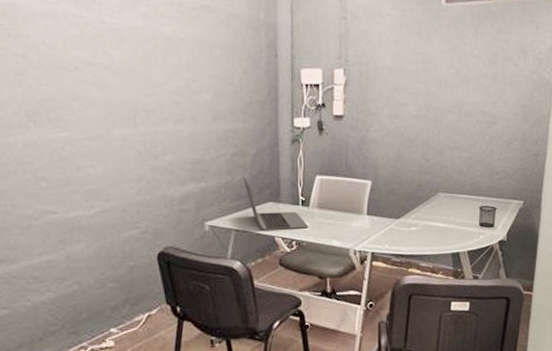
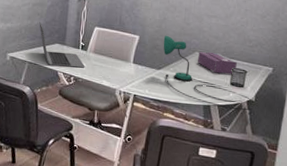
desk lamp: none [400,176,506,254] -> present [163,35,254,111]
tissue box: none [442,190,485,215] -> present [198,52,237,75]

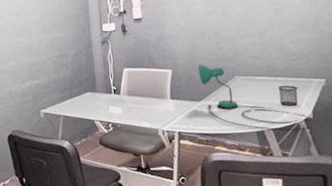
laptop: present [39,21,85,68] -> none [66,72,121,116]
tissue box: present [198,52,237,75] -> none [238,72,285,95]

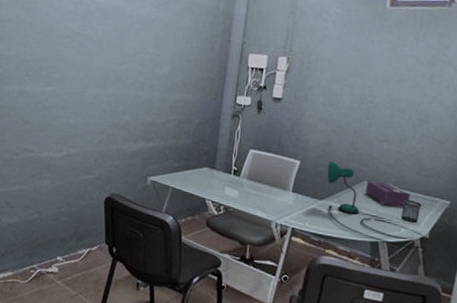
tissue box: none [238,72,285,95] -> present [366,181,410,208]

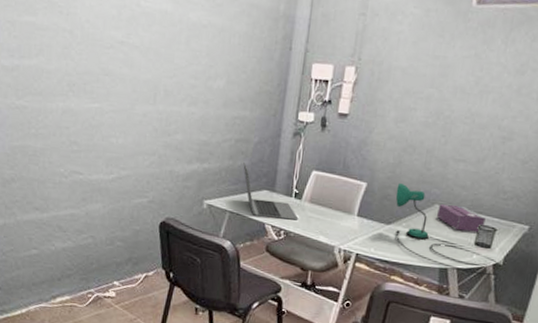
laptop: none [185,140,237,196] -> present [243,161,299,220]

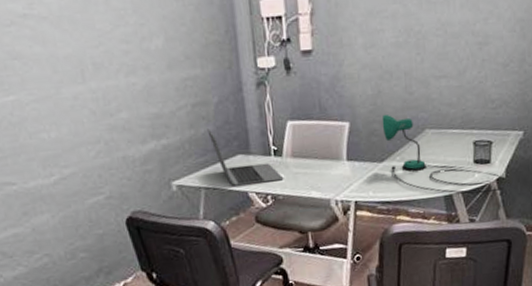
tissue box: present [437,204,486,233] -> none [429,124,480,152]

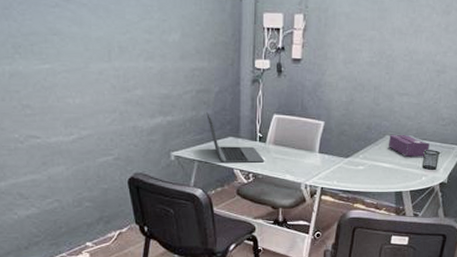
desk lamp: present [382,114,506,194] -> none [351,118,446,194]
tissue box: none [429,124,480,152] -> present [389,134,430,157]

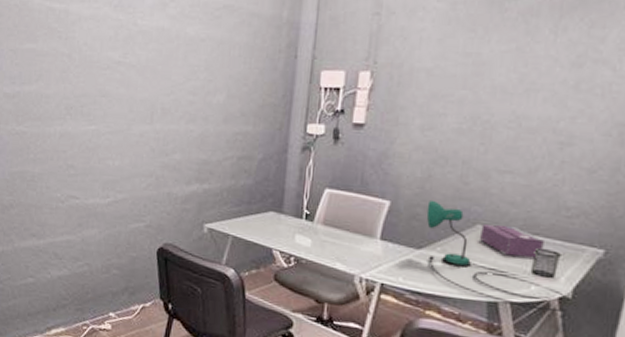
laptop: present [206,111,265,163] -> none [246,180,311,245]
desk lamp: none [351,118,446,194] -> present [426,199,570,312]

